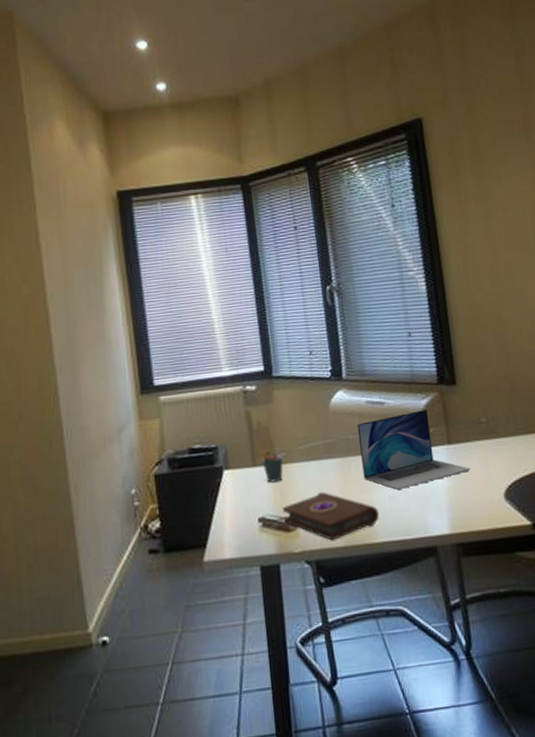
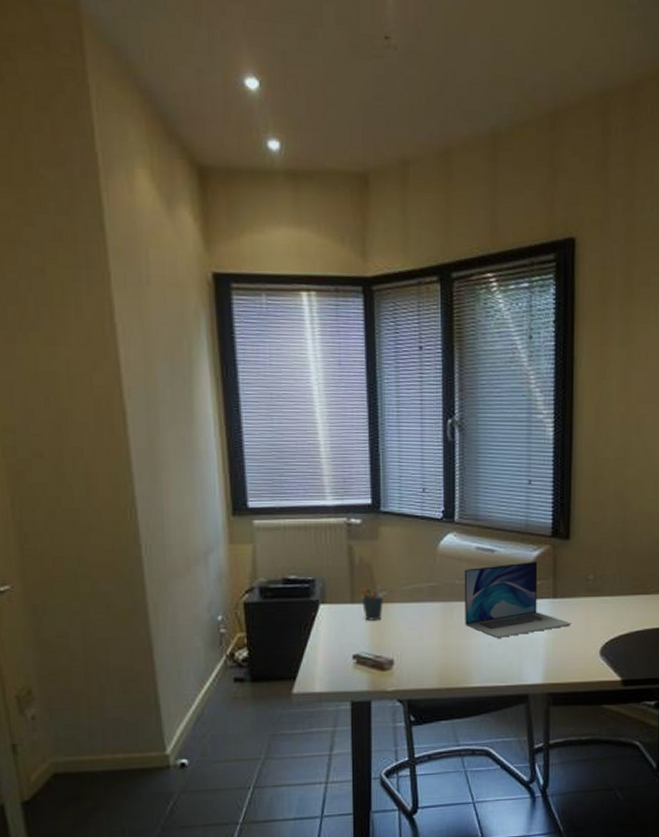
book: present [282,492,380,541] -> none [378,634,477,682]

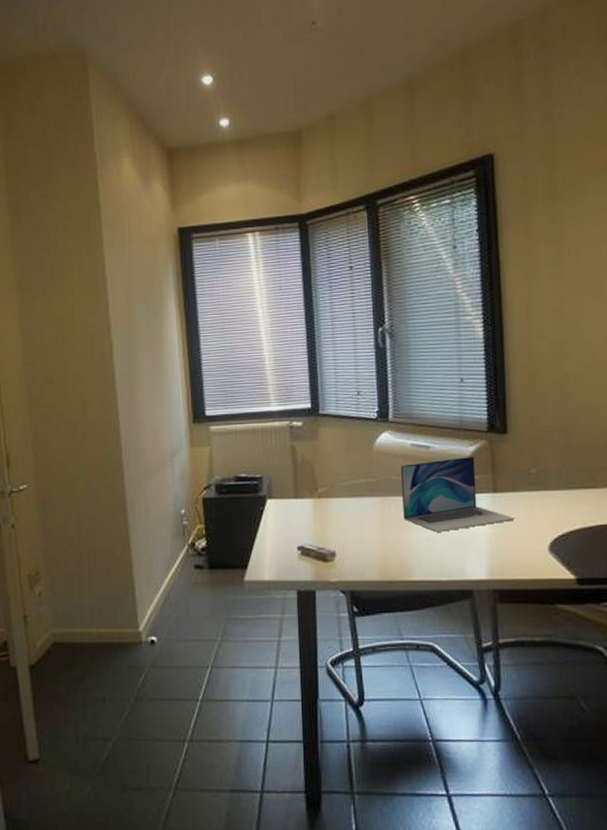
pen holder: present [361,586,383,621] -> none [303,482,324,514]

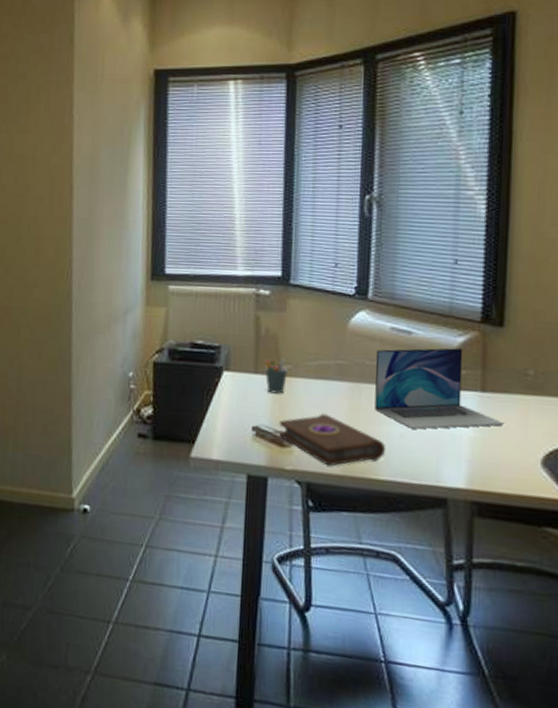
pen holder: none [303,482,324,514] -> present [264,359,287,394]
book: none [321,528,417,574] -> present [279,413,386,466]

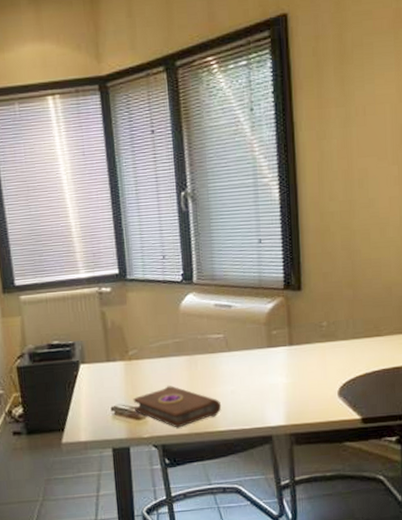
pen holder: present [264,359,287,394] -> none [114,345,135,376]
laptop: present [374,347,504,429] -> none [204,312,308,385]

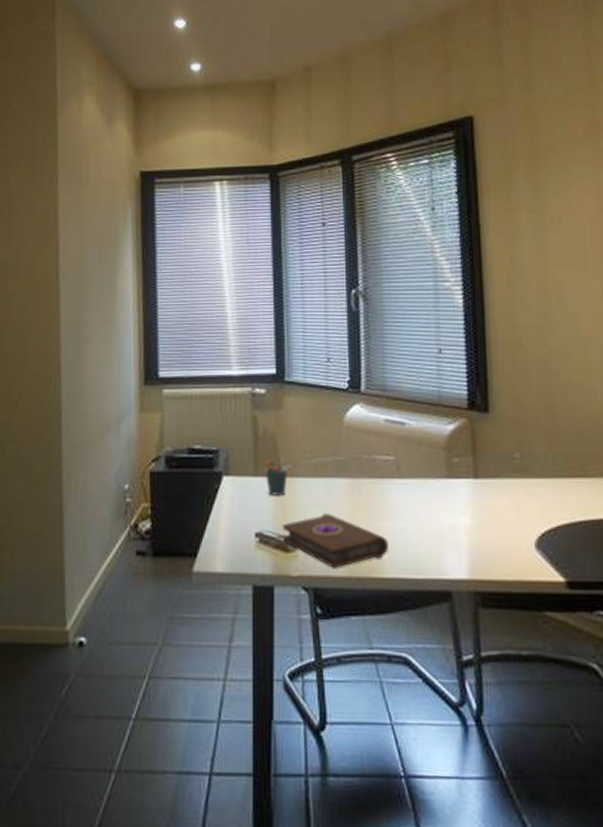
pen holder: none [114,345,135,376] -> present [264,459,287,496]

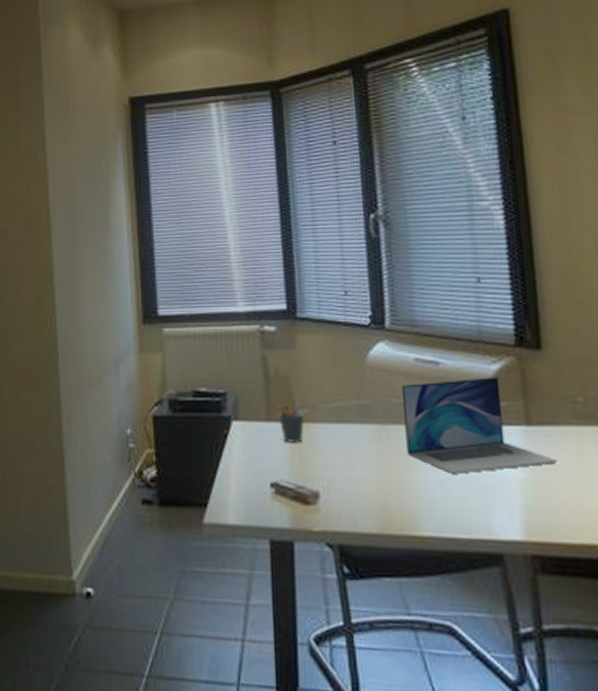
book: present [282,513,390,568] -> none [300,463,426,524]
laptop: none [372,435,498,522] -> present [401,376,557,474]

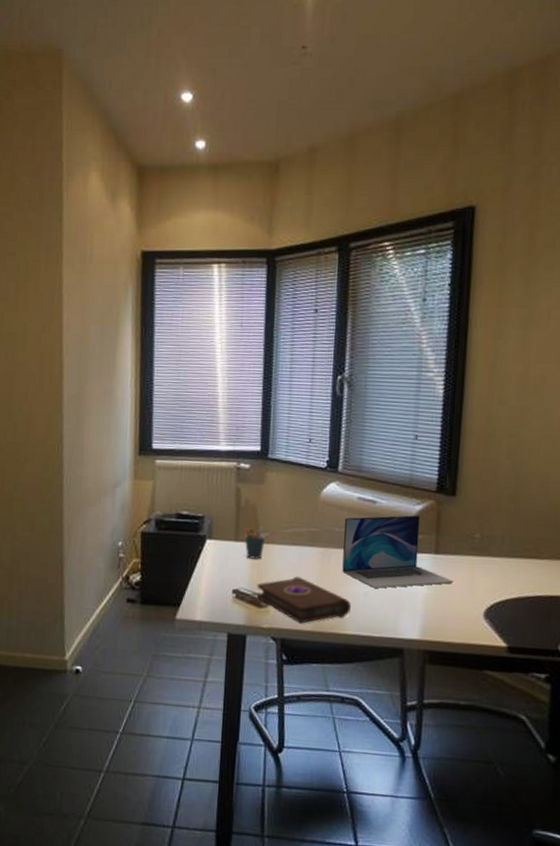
book: none [300,463,426,524] -> present [257,576,352,624]

